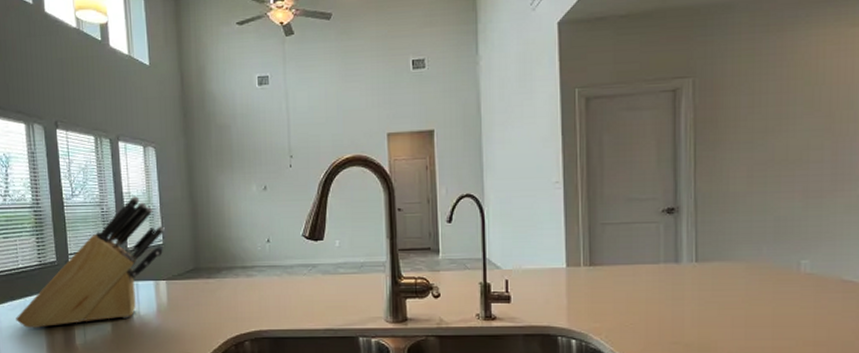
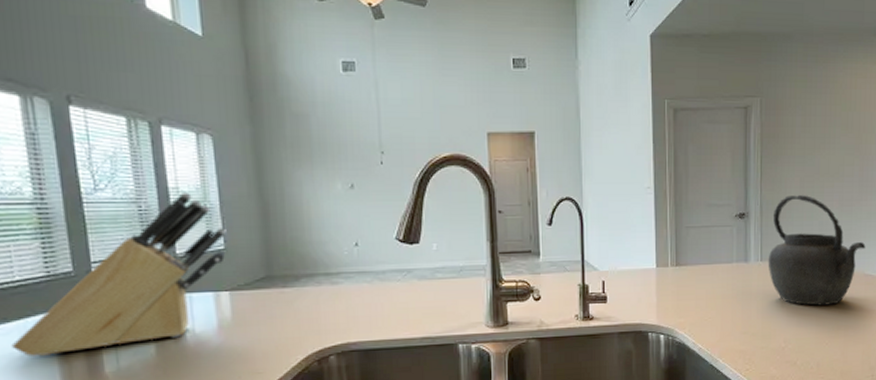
kettle: none [705,185,843,316] -> present [768,194,866,306]

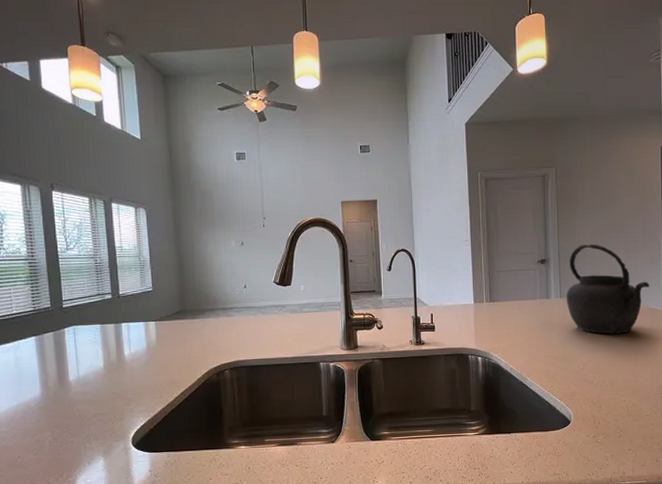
knife block: present [11,193,227,357] -> none [9,250,154,369]

